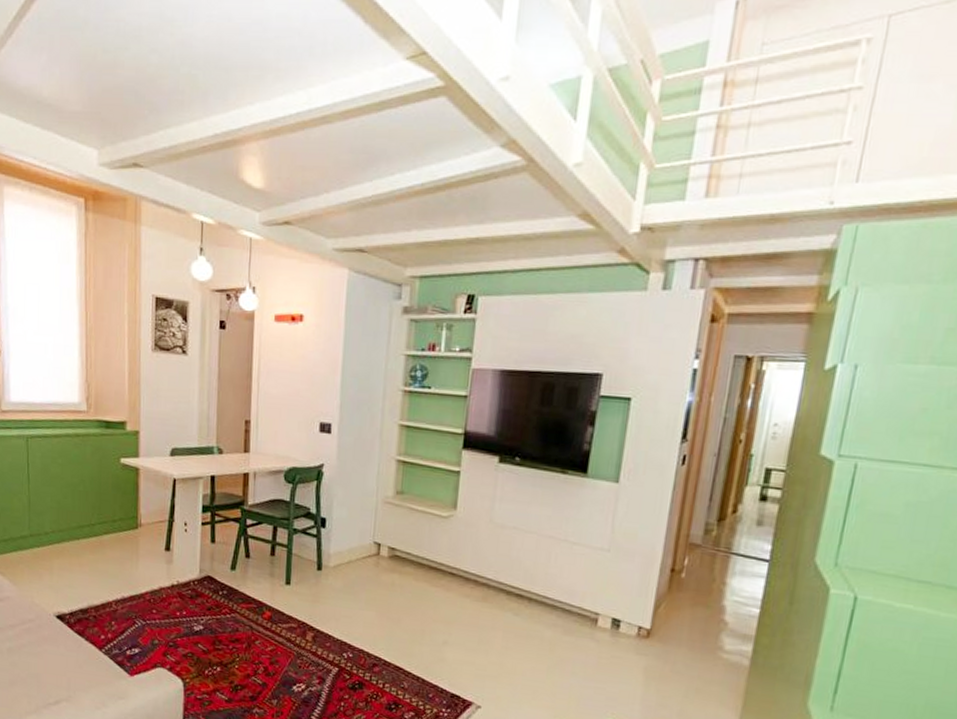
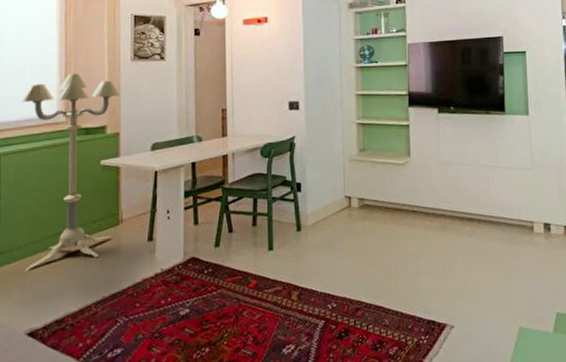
floor lamp: none [44,358,141,558] -> present [20,73,121,272]

